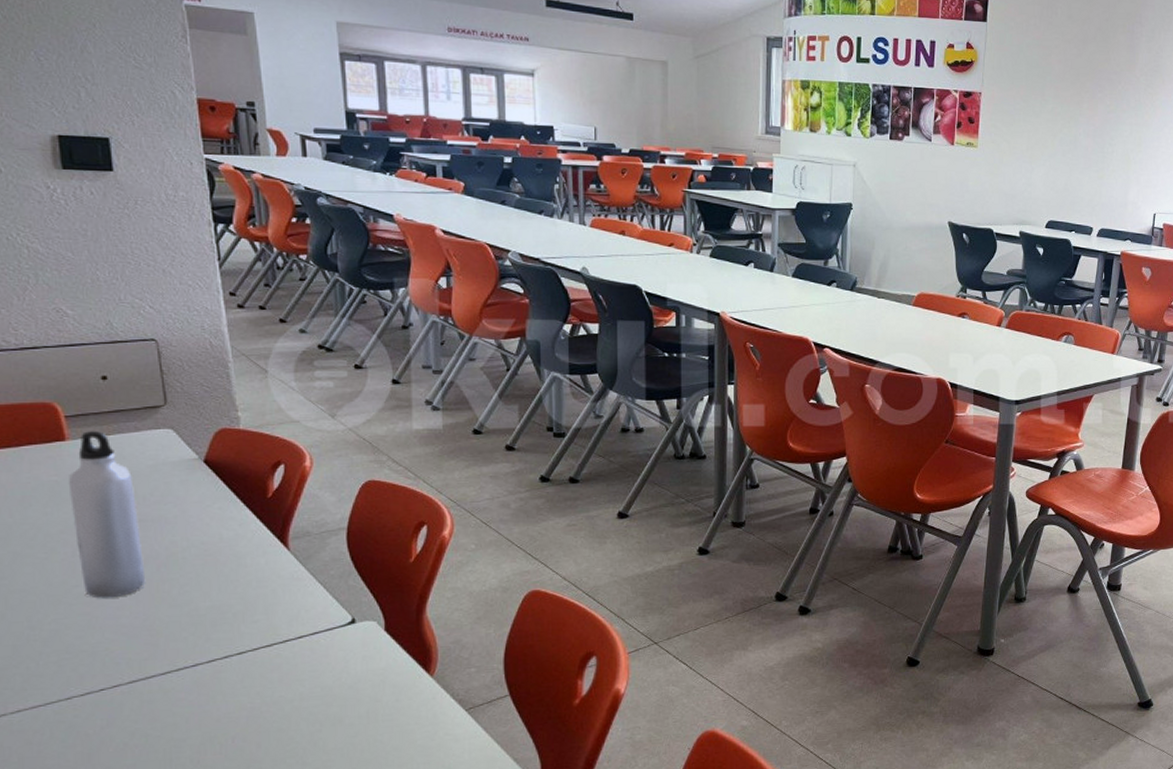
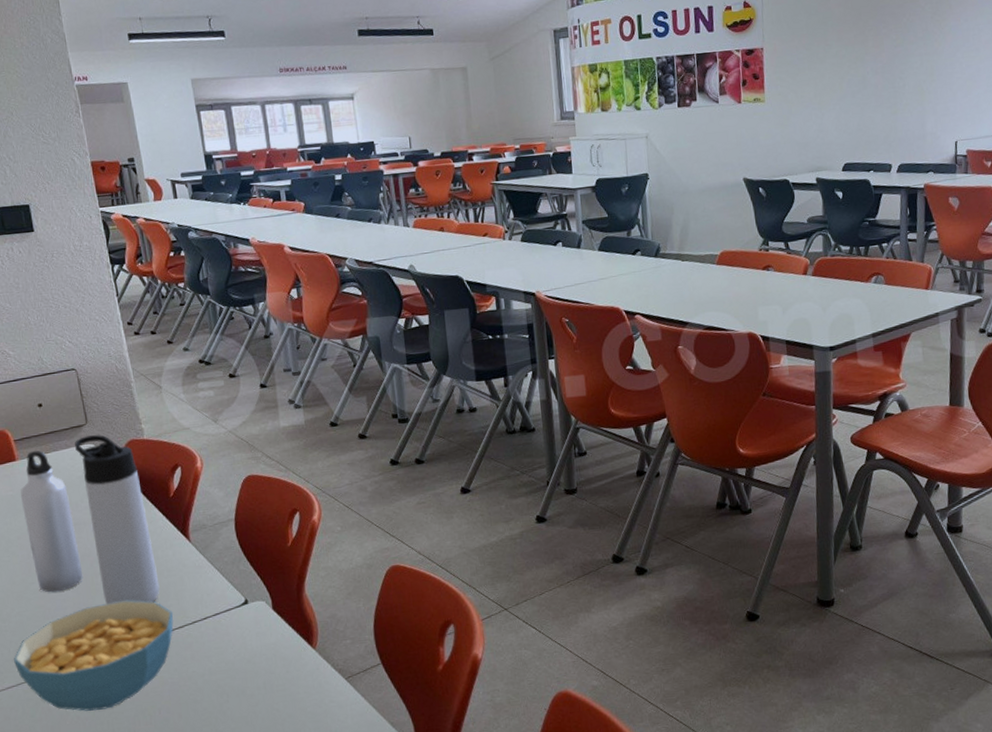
cereal bowl: none [43,612,261,738] -> present [14,600,174,712]
thermos bottle: none [148,419,245,617] -> present [75,435,160,605]

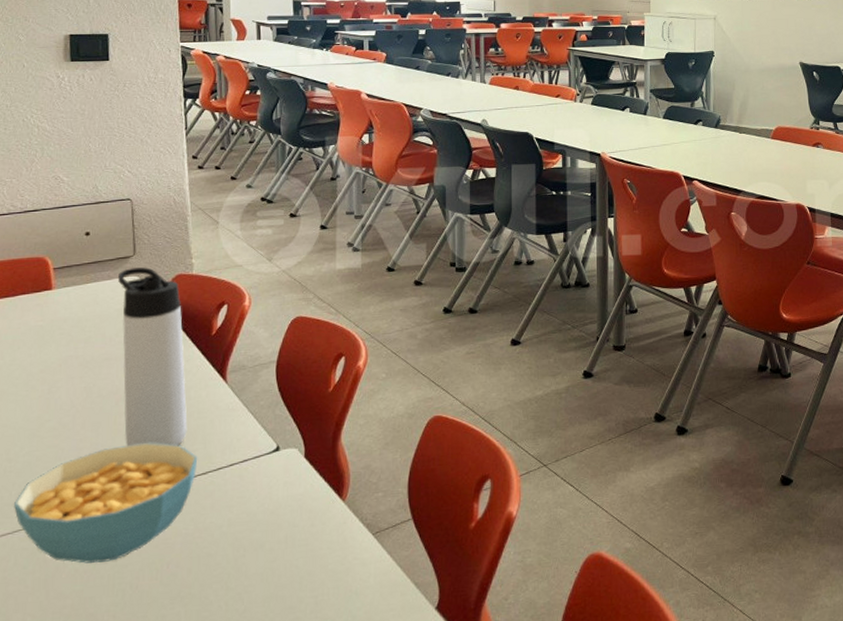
water bottle: present [20,450,84,593] -> none [50,279,106,432]

